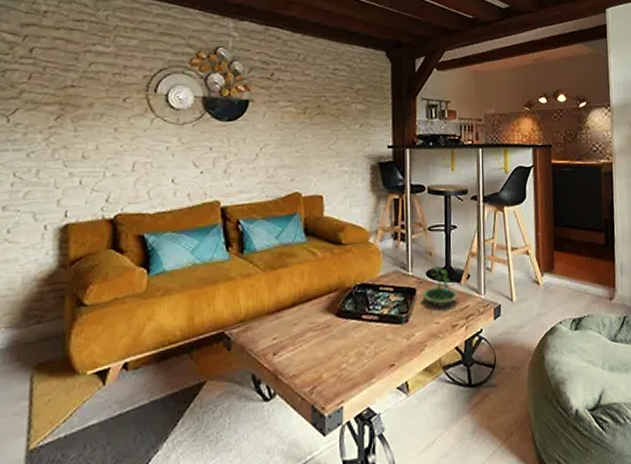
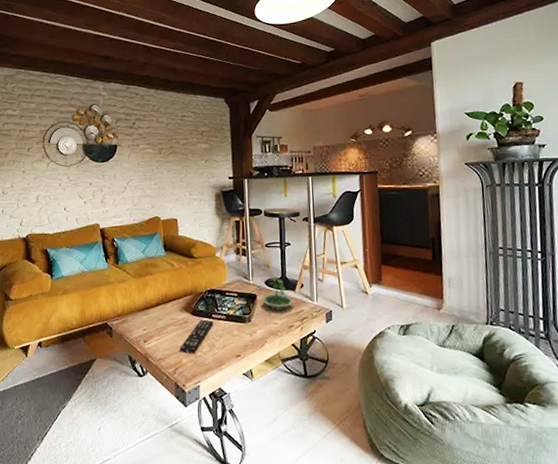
remote control: none [319,322,363,367] -> present [180,319,214,354]

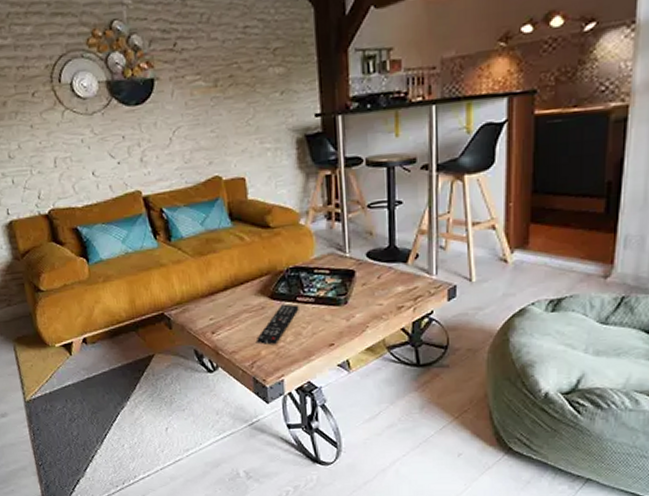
terrarium: present [261,277,294,311] -> none [361,247,406,289]

